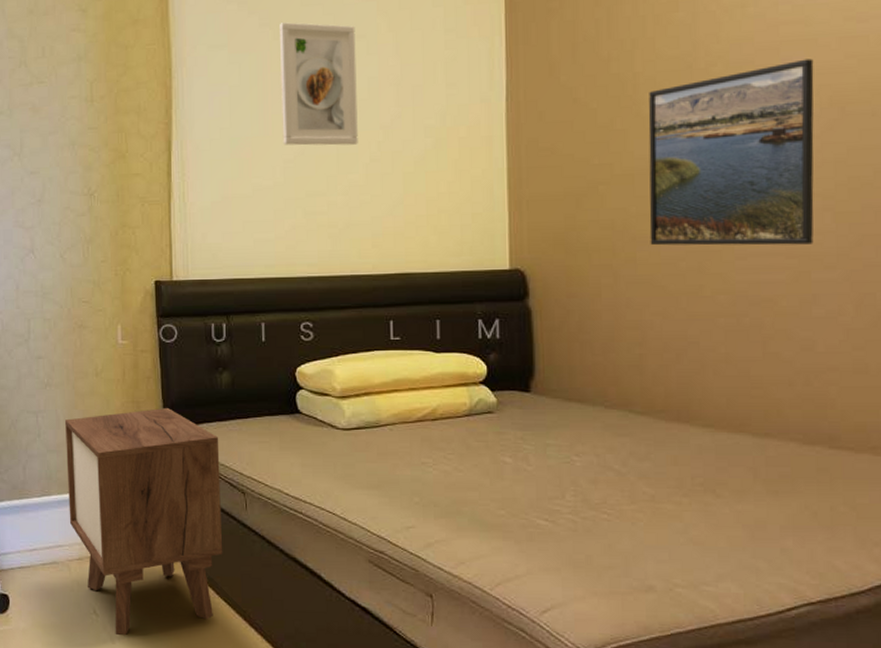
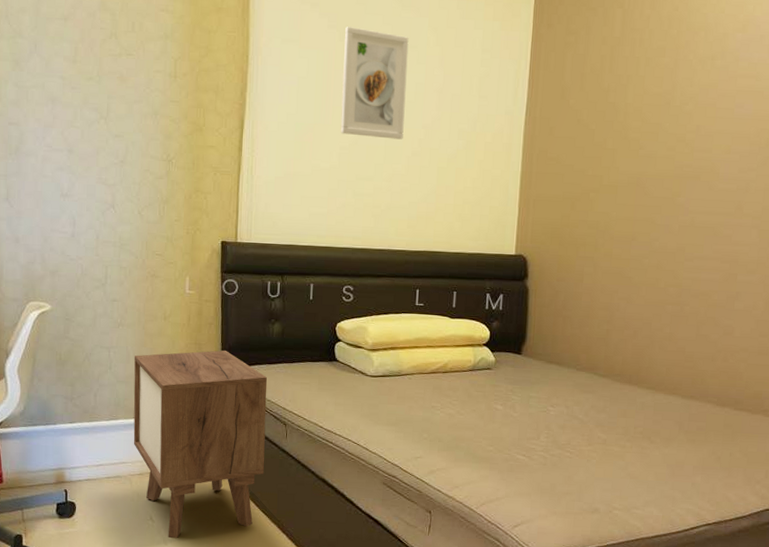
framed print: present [648,59,814,246] -> none [623,107,759,253]

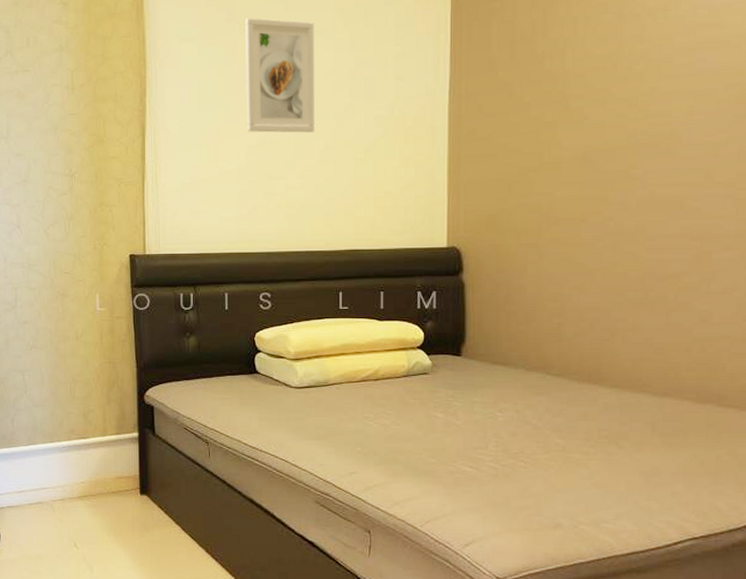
nightstand: present [133,350,268,538] -> none [49,368,189,565]

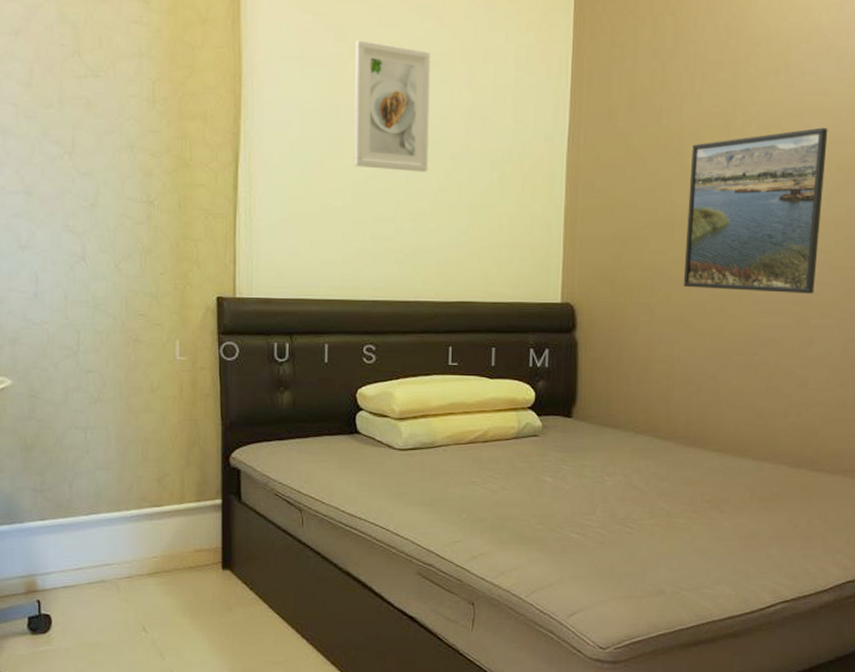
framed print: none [572,59,725,228] -> present [683,127,828,294]

